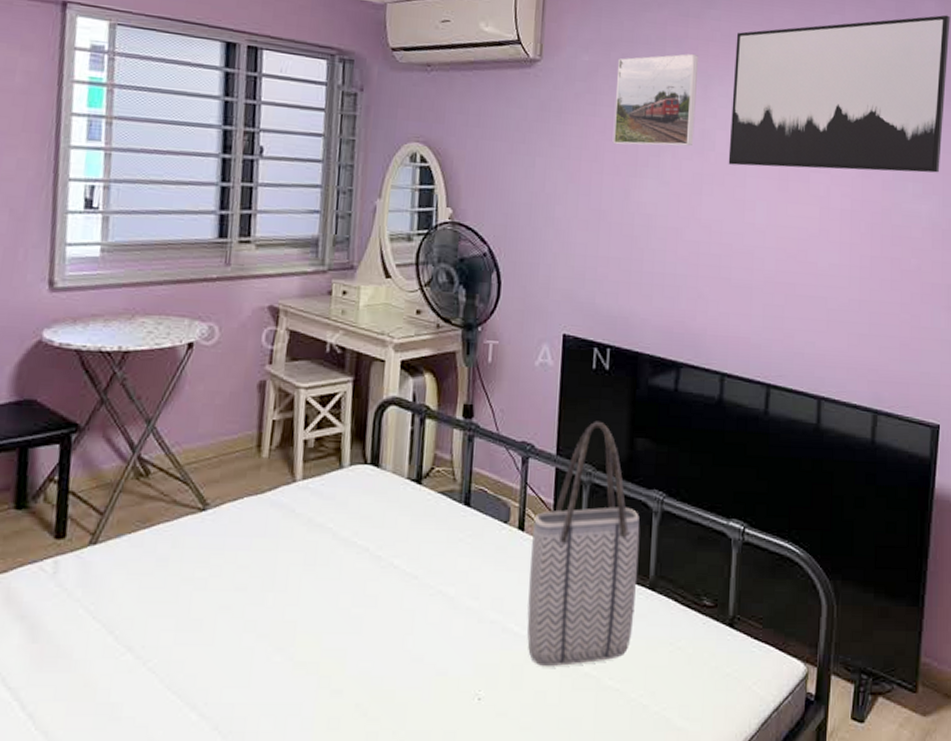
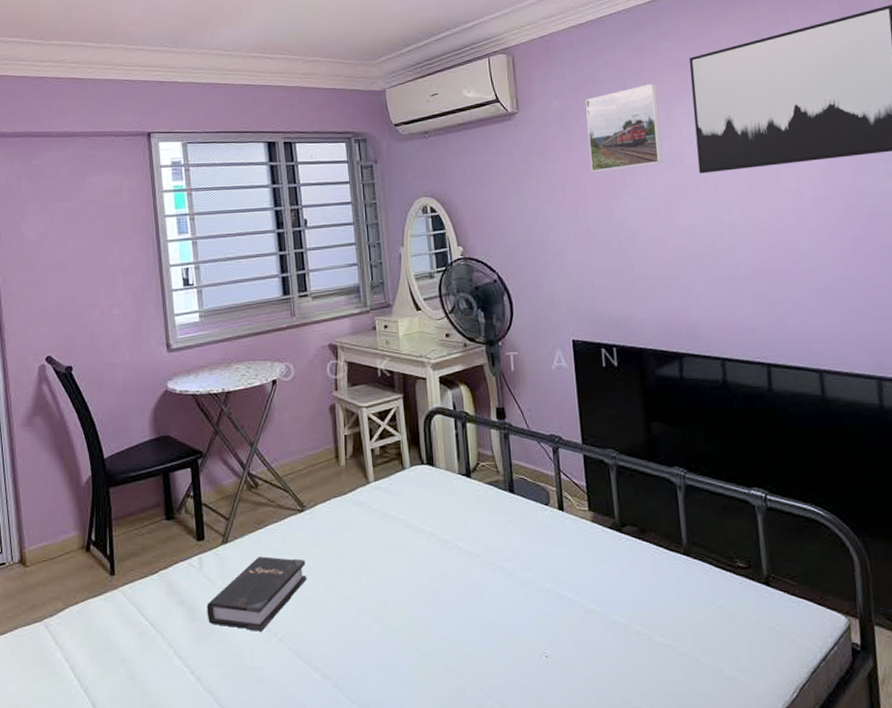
hardback book: none [54,564,199,658] -> present [207,556,307,631]
tote bag: present [527,420,640,667] -> none [571,411,674,628]

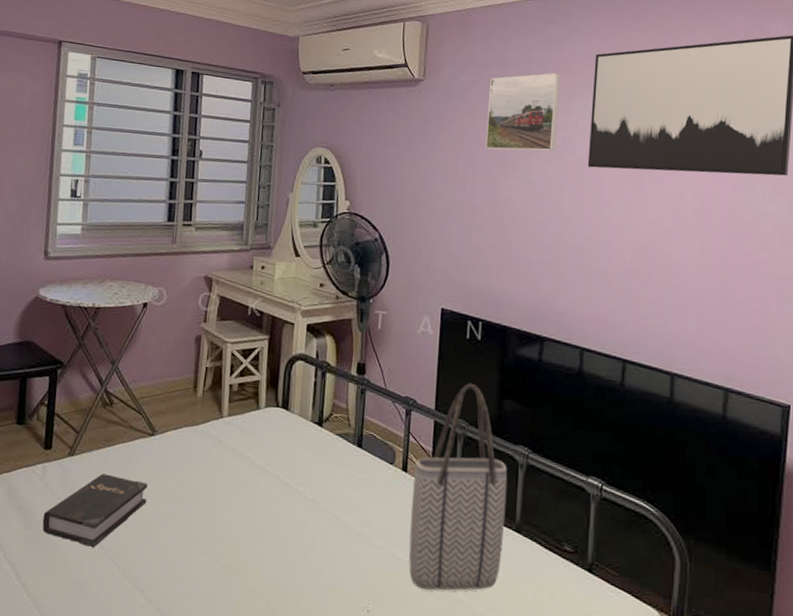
tote bag: none [571,411,674,628] -> present [408,383,508,591]

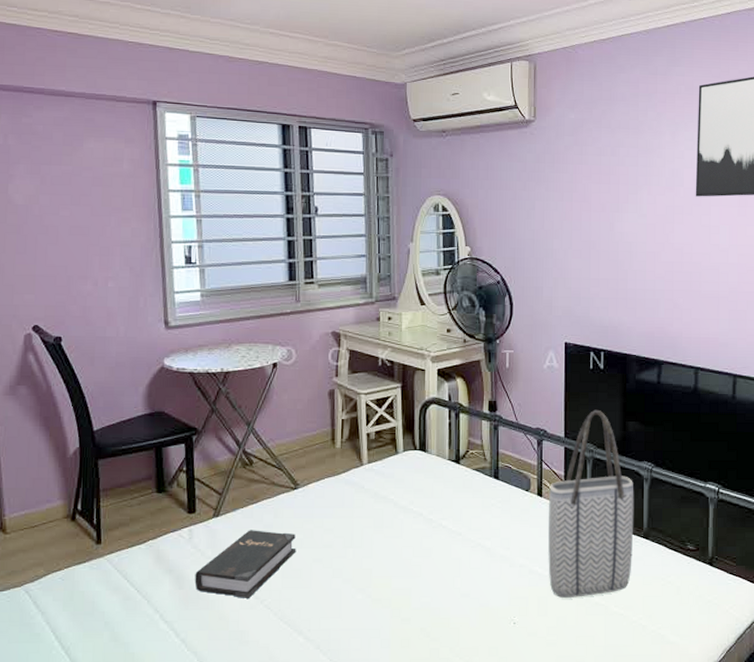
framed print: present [485,72,562,152] -> none [597,105,667,187]

